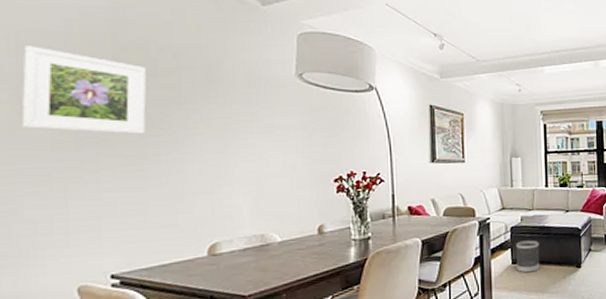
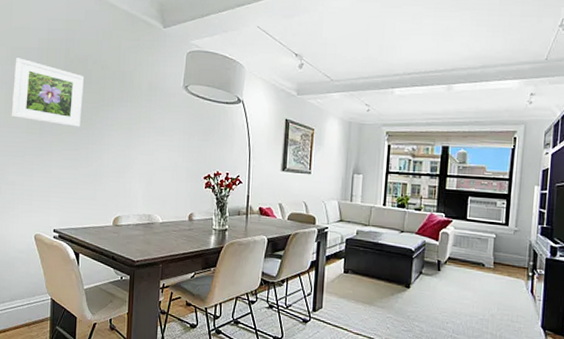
wastebasket: present [516,240,540,273] -> none [347,253,371,284]

